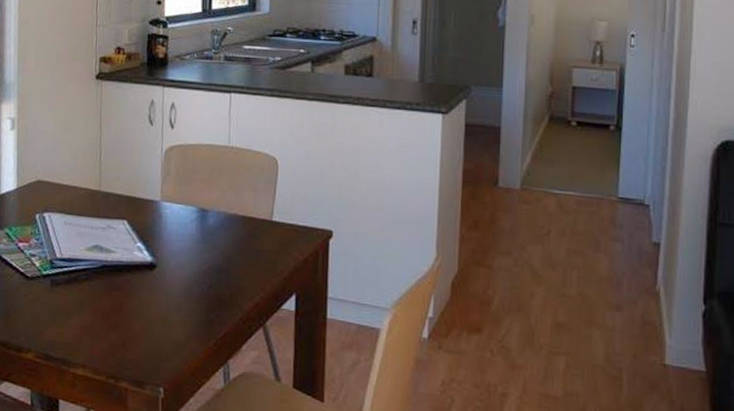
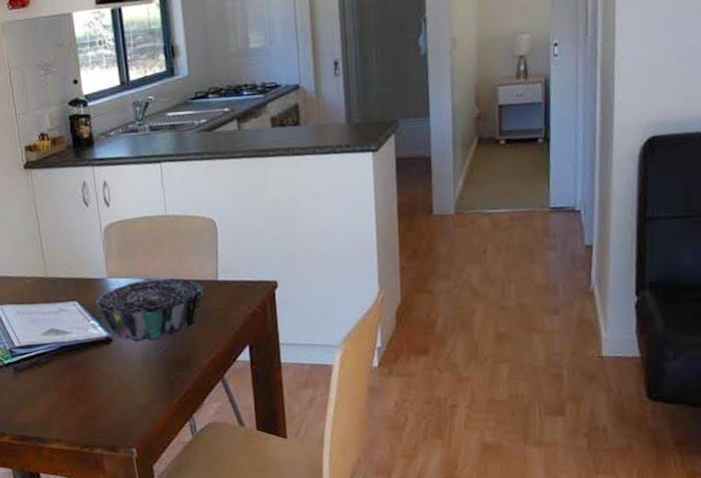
decorative bowl: none [144,209,258,274] -> present [95,278,204,342]

